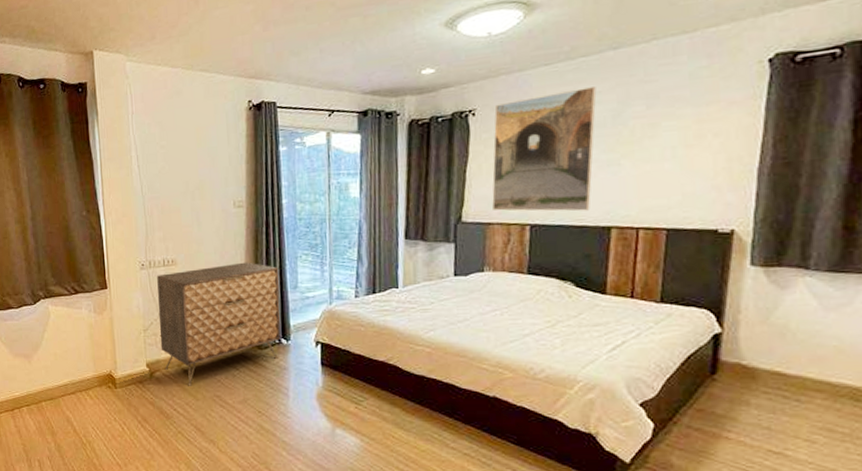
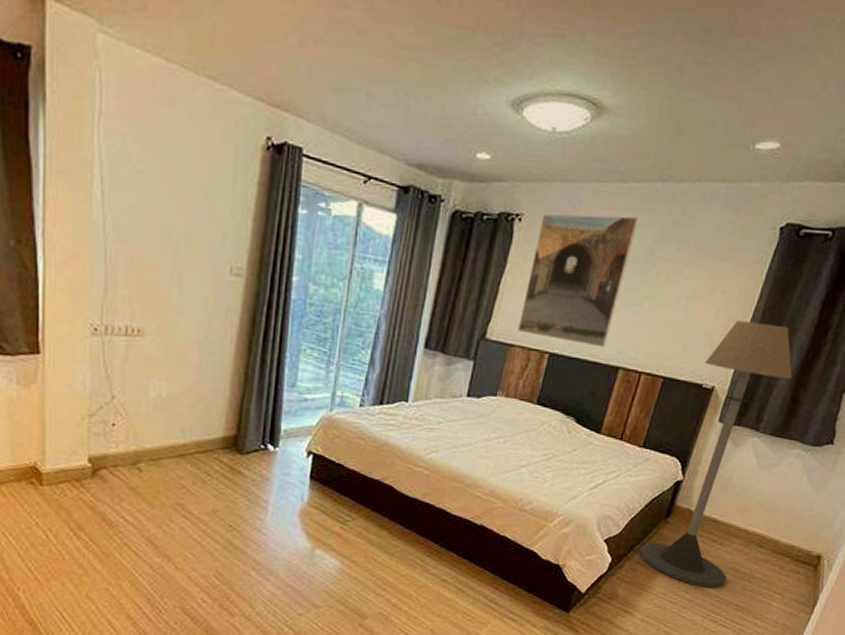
dresser: present [157,262,281,386] -> none [110,345,276,490]
floor lamp: none [687,154,836,452] -> present [639,320,793,588]

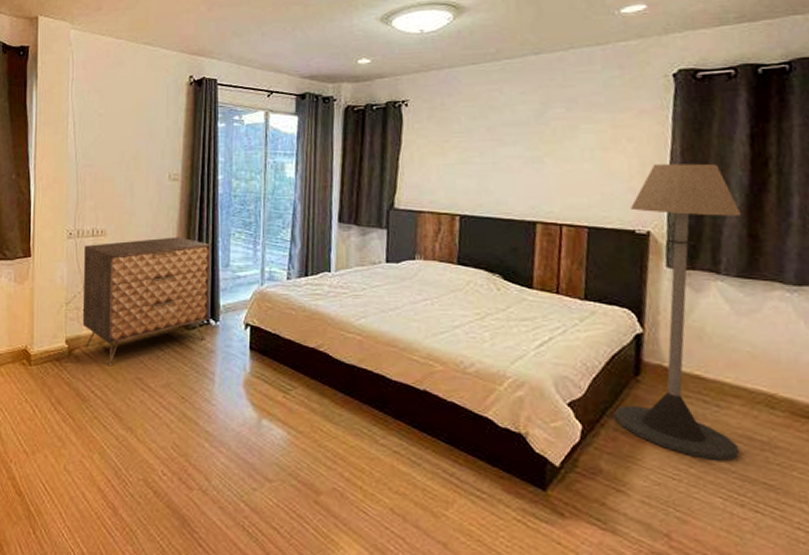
dresser: none [110,345,276,490] -> present [82,237,211,366]
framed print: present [518,214,639,348] -> none [423,87,521,205]

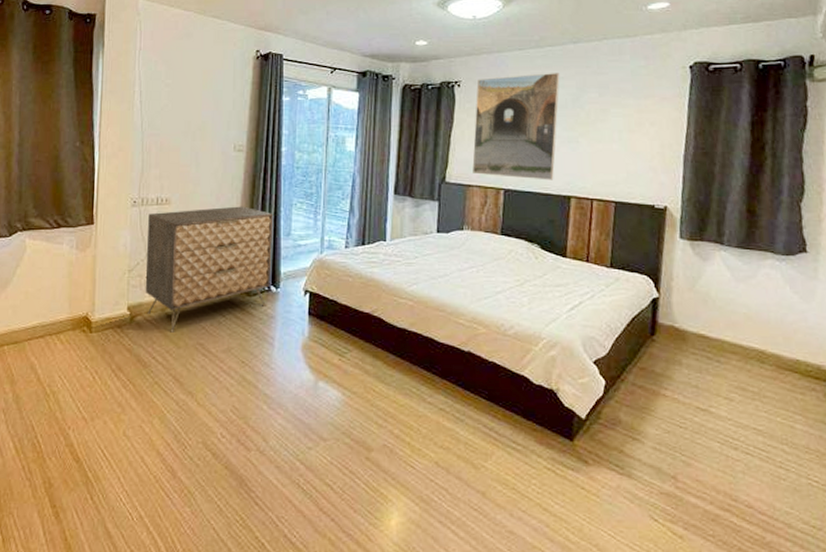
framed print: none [423,87,521,205] -> present [472,73,560,180]
floor lamp: present [613,163,741,461] -> none [632,146,741,410]

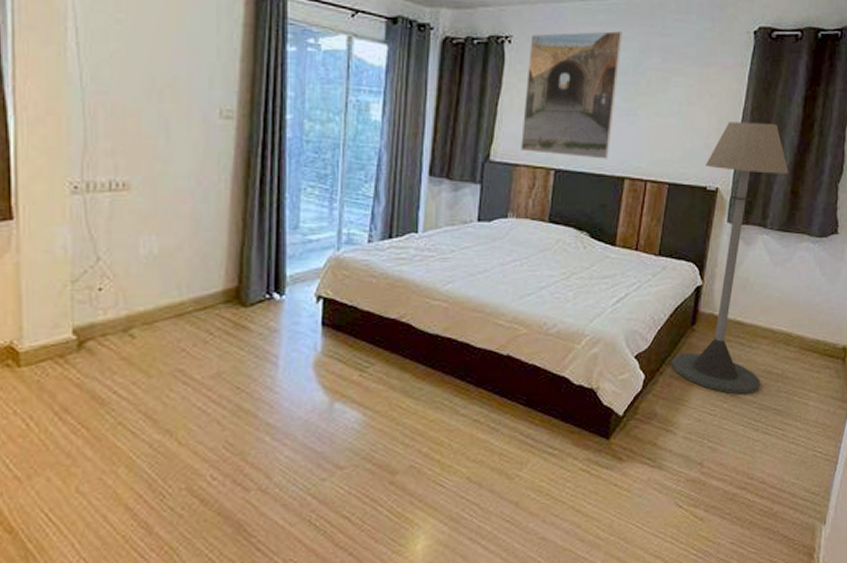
dresser: present [145,206,273,333] -> none [97,192,276,359]
floor lamp: none [632,146,741,410] -> present [671,122,788,395]

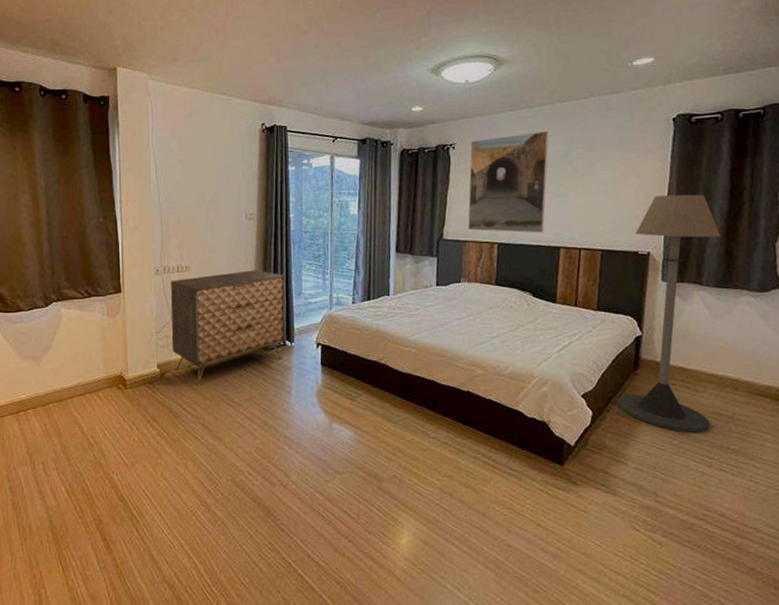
dresser: none [97,192,276,359] -> present [171,270,286,386]

